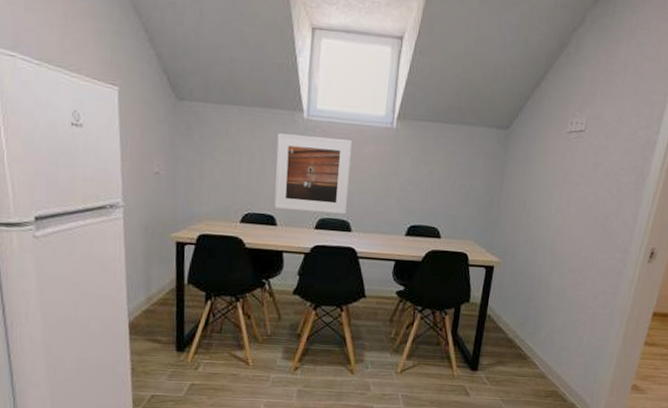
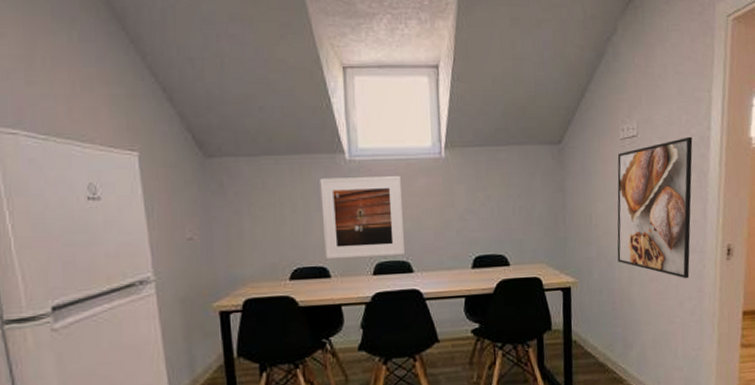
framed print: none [542,138,639,275] -> present [617,136,693,279]

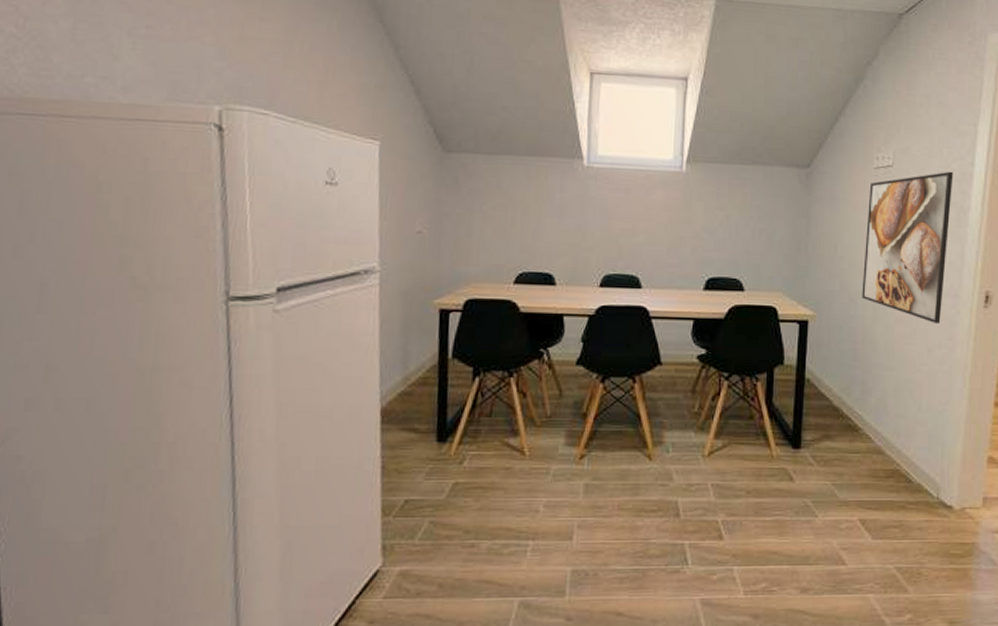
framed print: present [320,176,405,258] -> none [552,183,638,268]

